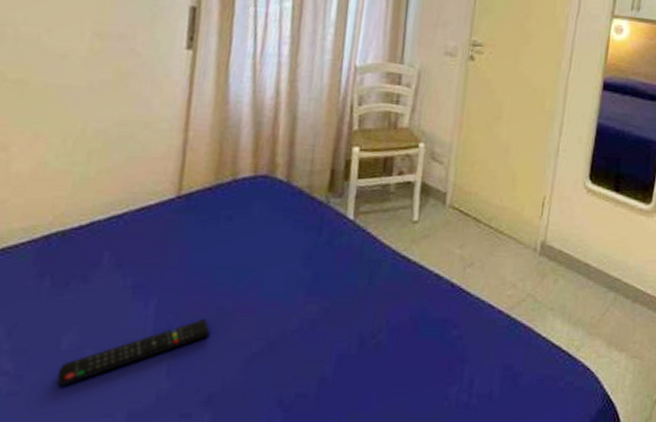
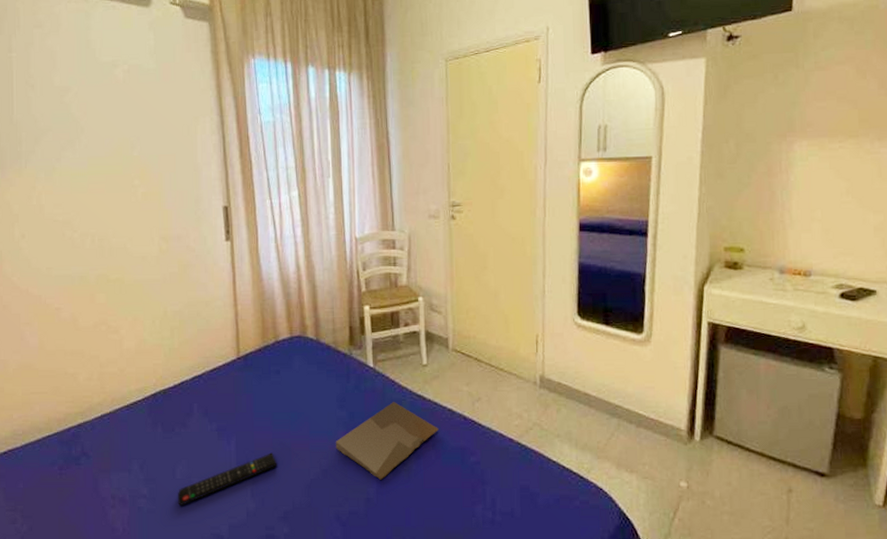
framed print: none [290,262,420,355] -> present [335,402,439,480]

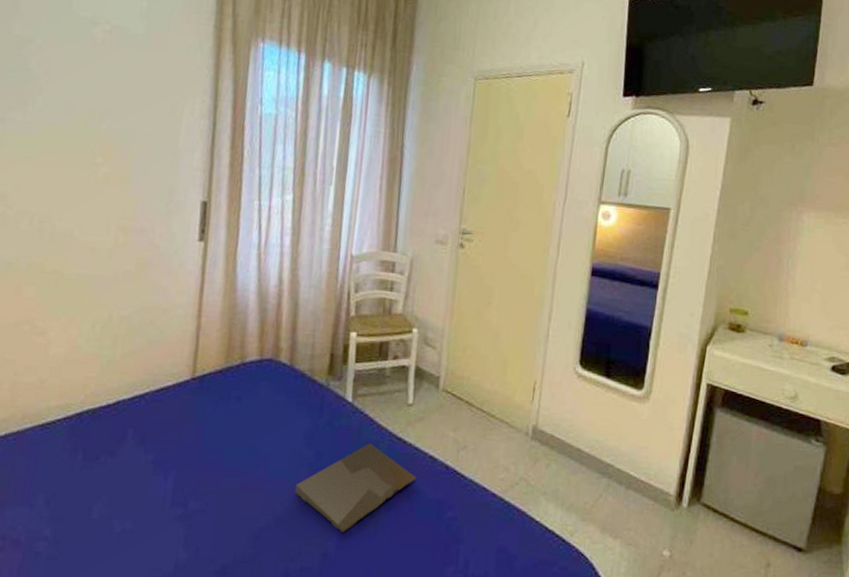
remote control: present [177,452,278,505] -> none [88,493,223,552]

